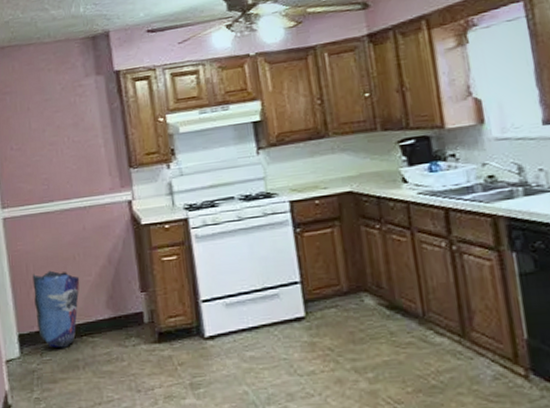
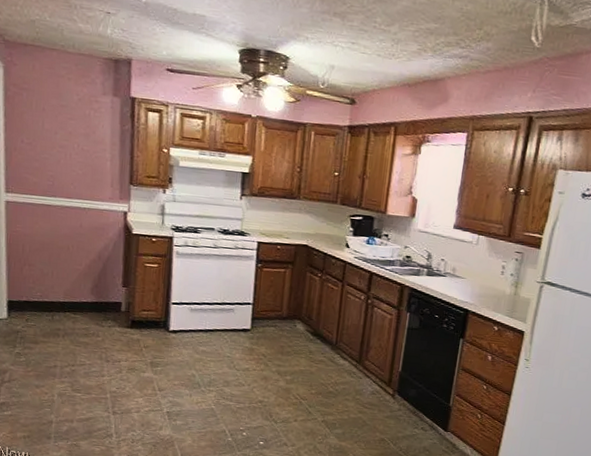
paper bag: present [32,270,80,348] -> none [26,253,71,318]

